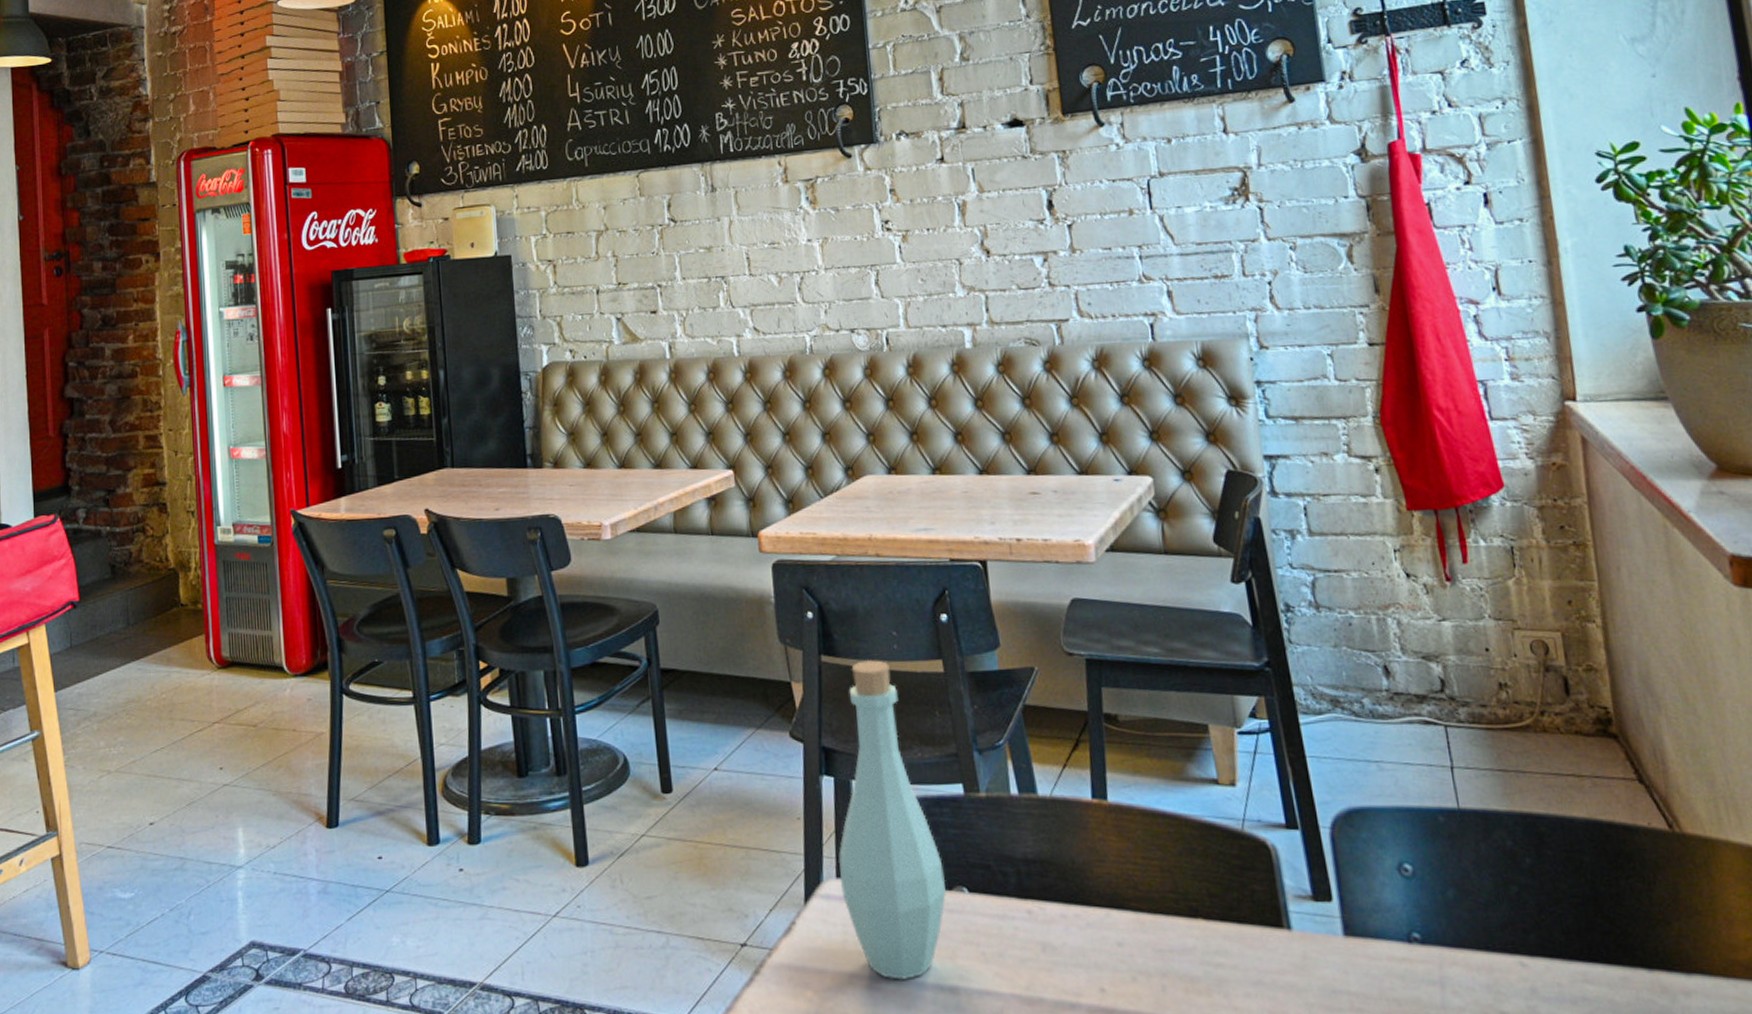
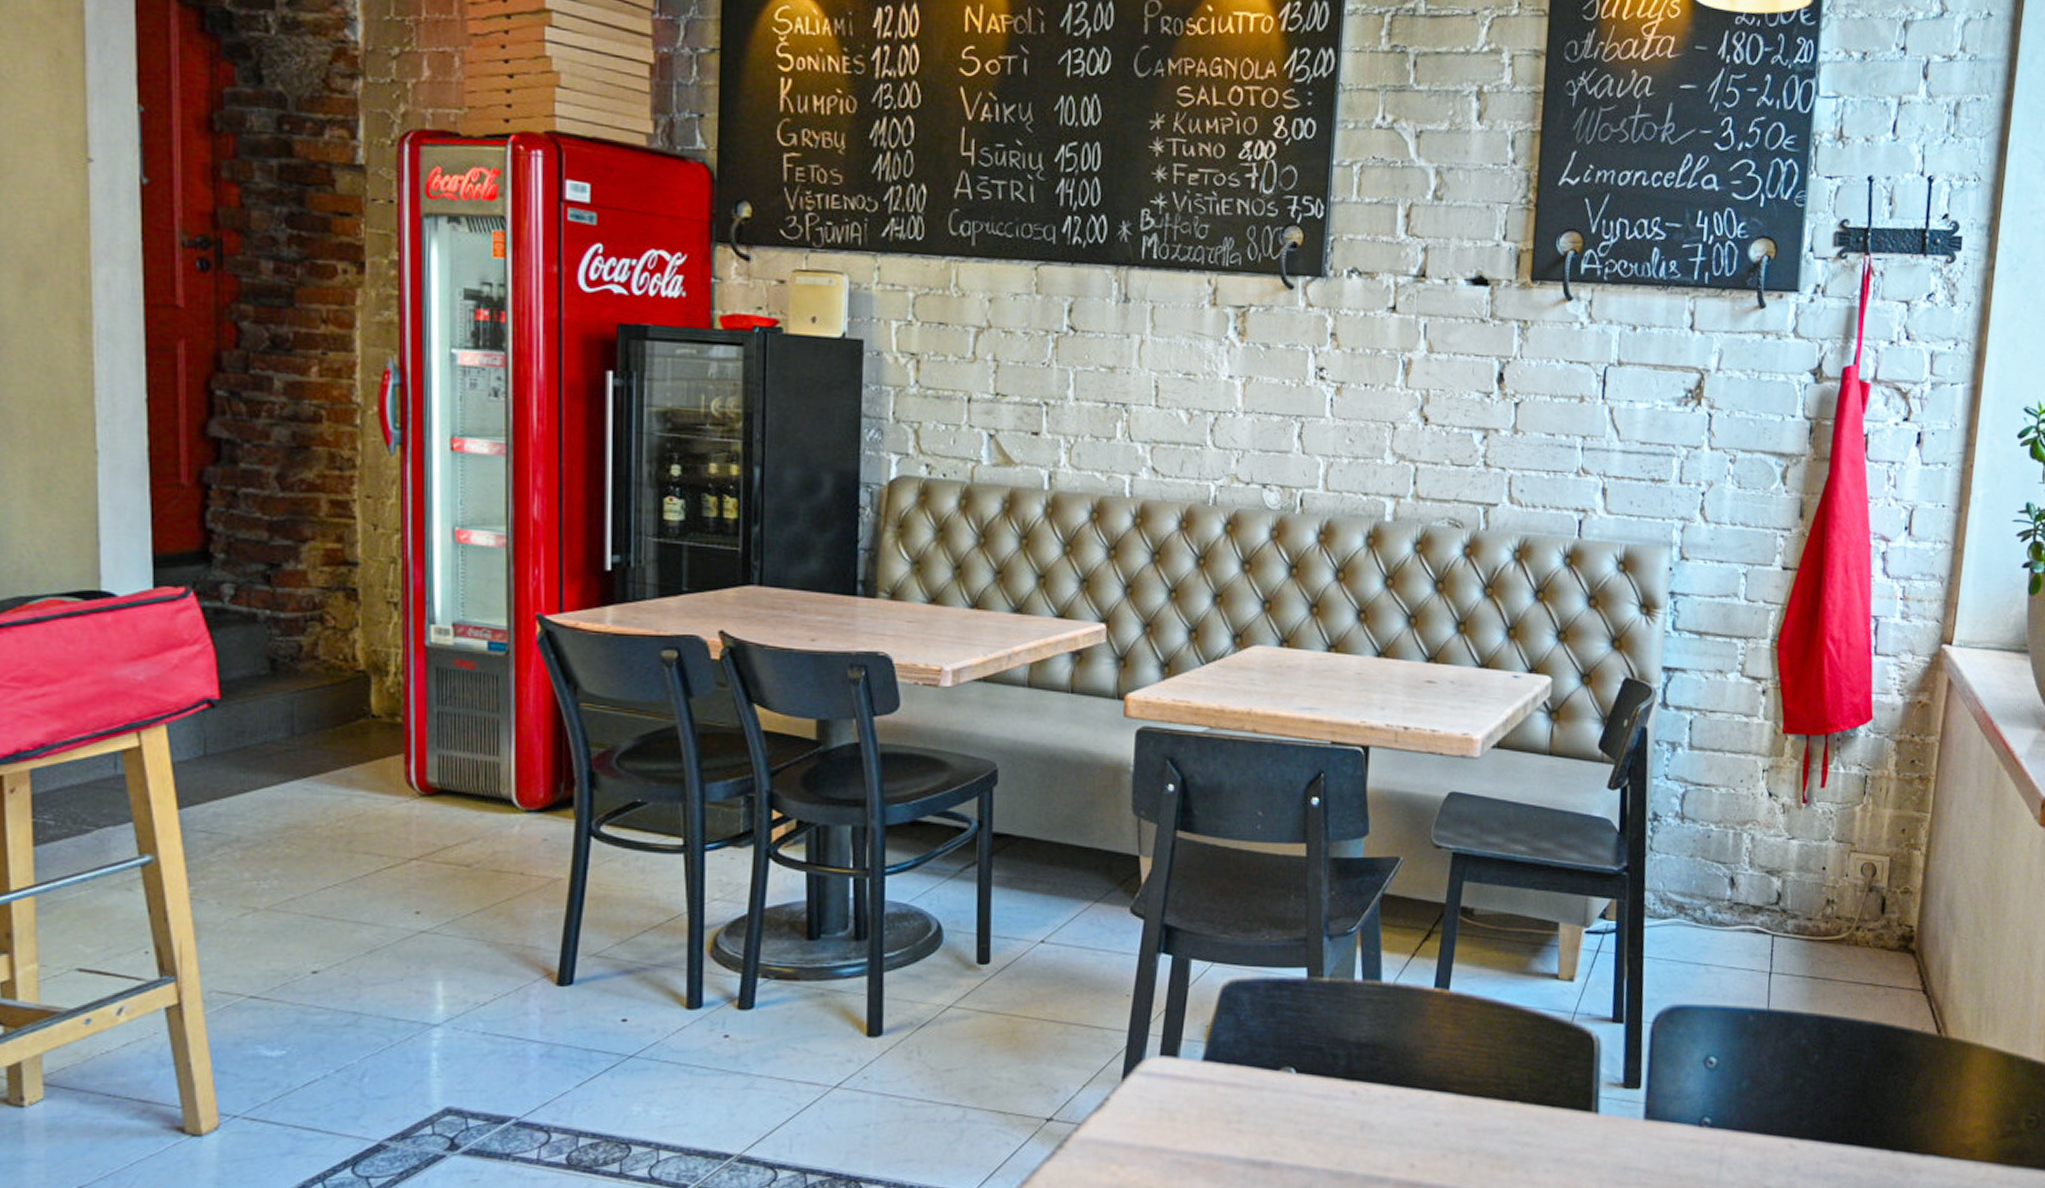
bottle: present [838,660,946,980] -> none [1162,839,1275,1155]

